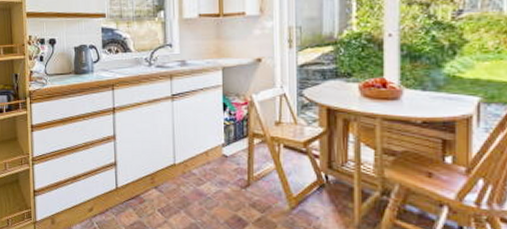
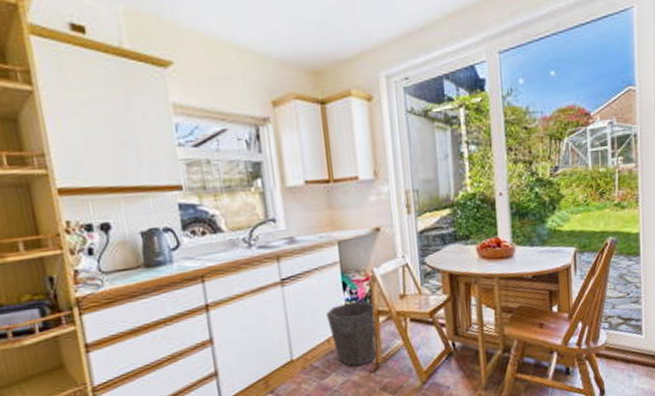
waste bin: none [207,122,252,180] -> present [326,301,378,366]

